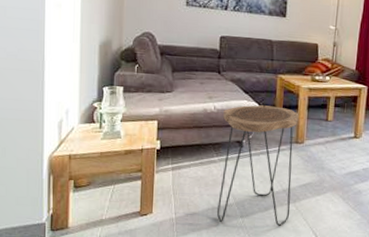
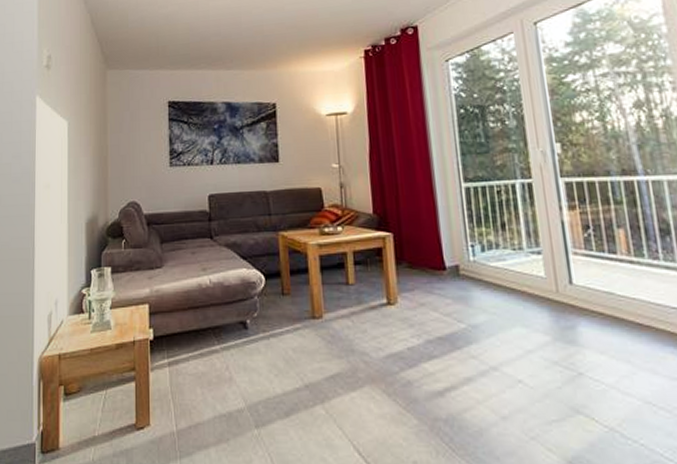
side table: present [216,105,299,226] -> none [221,272,319,439]

